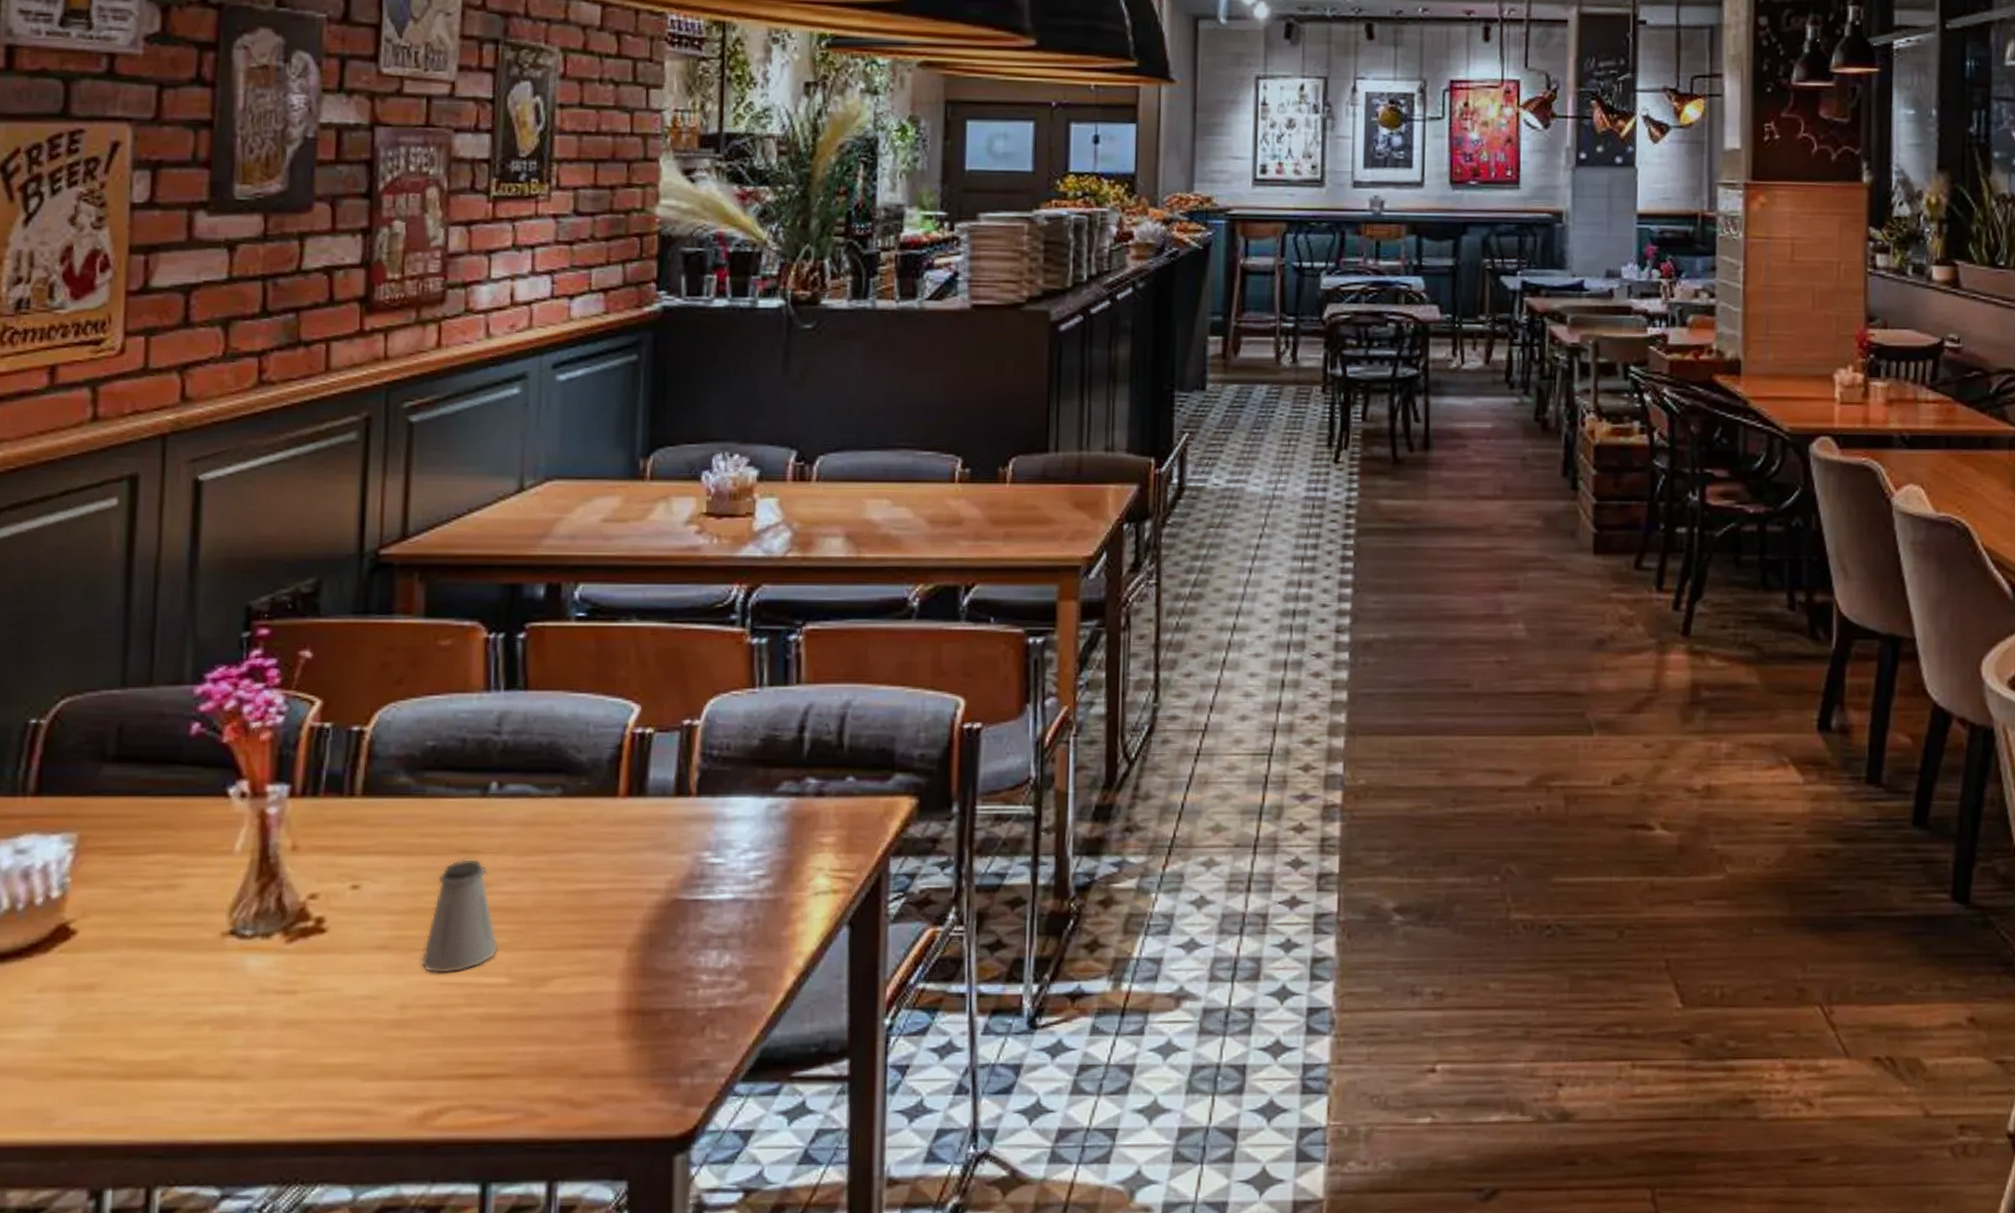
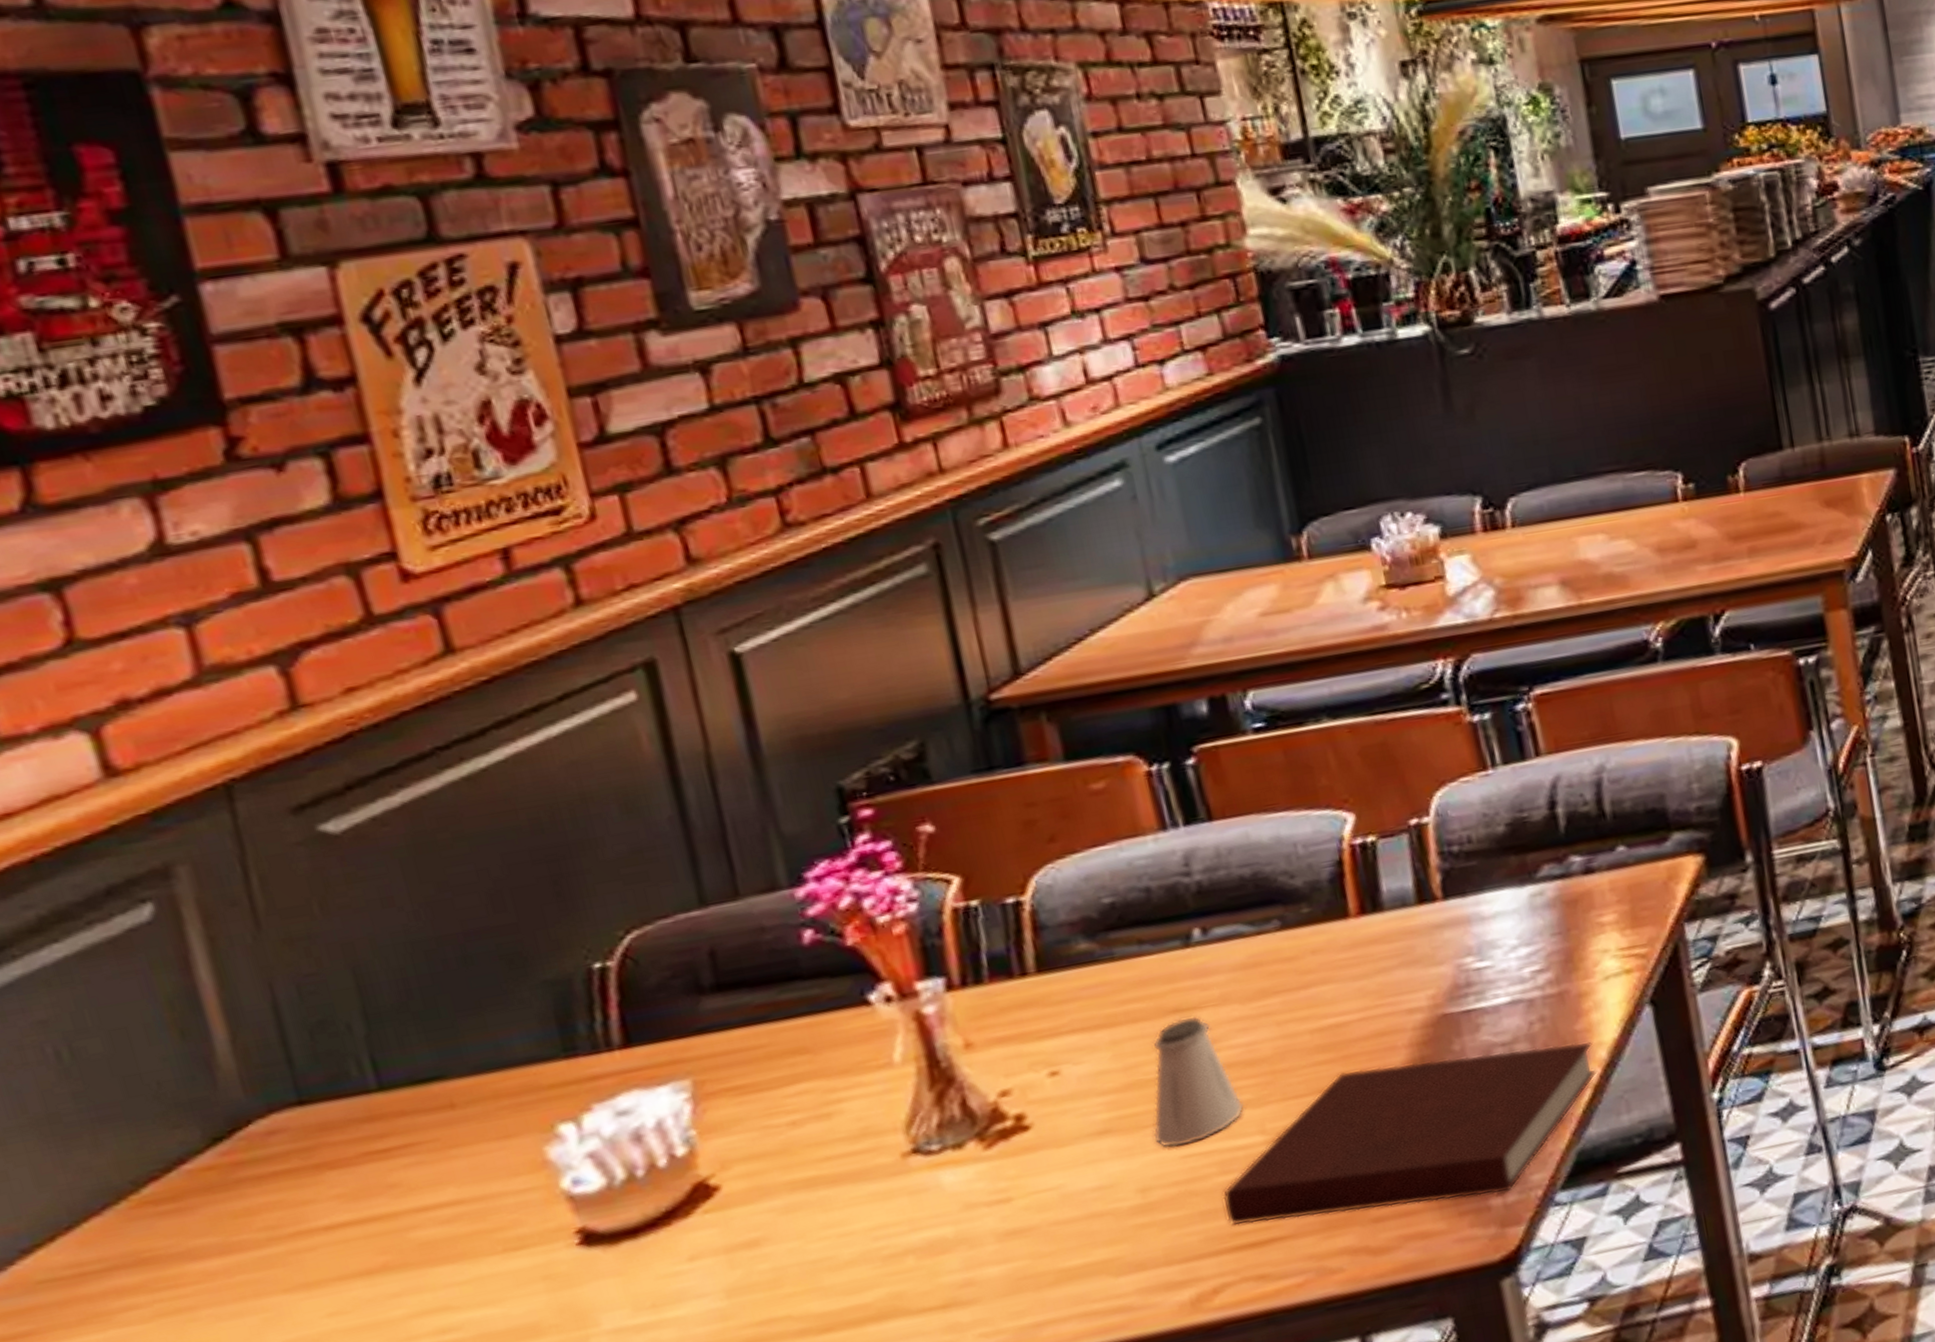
notebook: none [462,934,793,1074] -> present [1222,1041,1598,1226]

